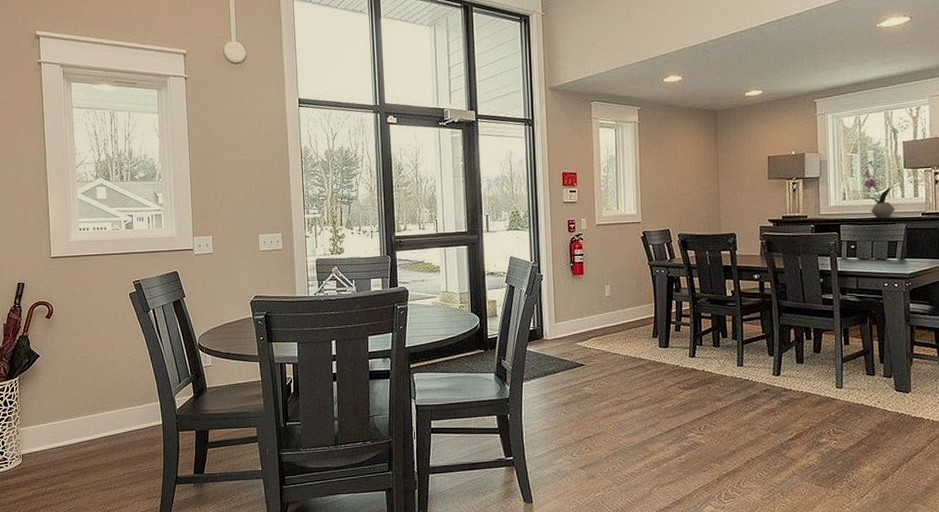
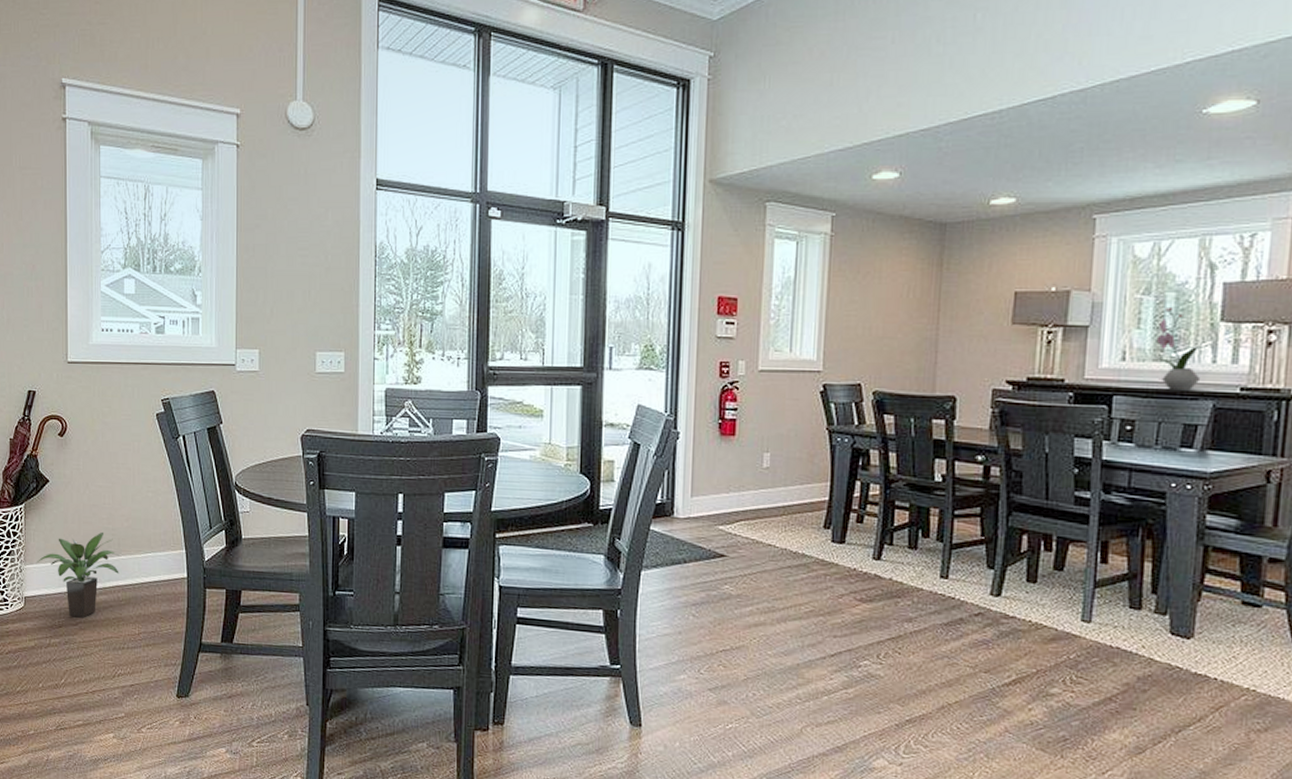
potted plant: none [30,393,104,467] -> present [36,531,119,618]

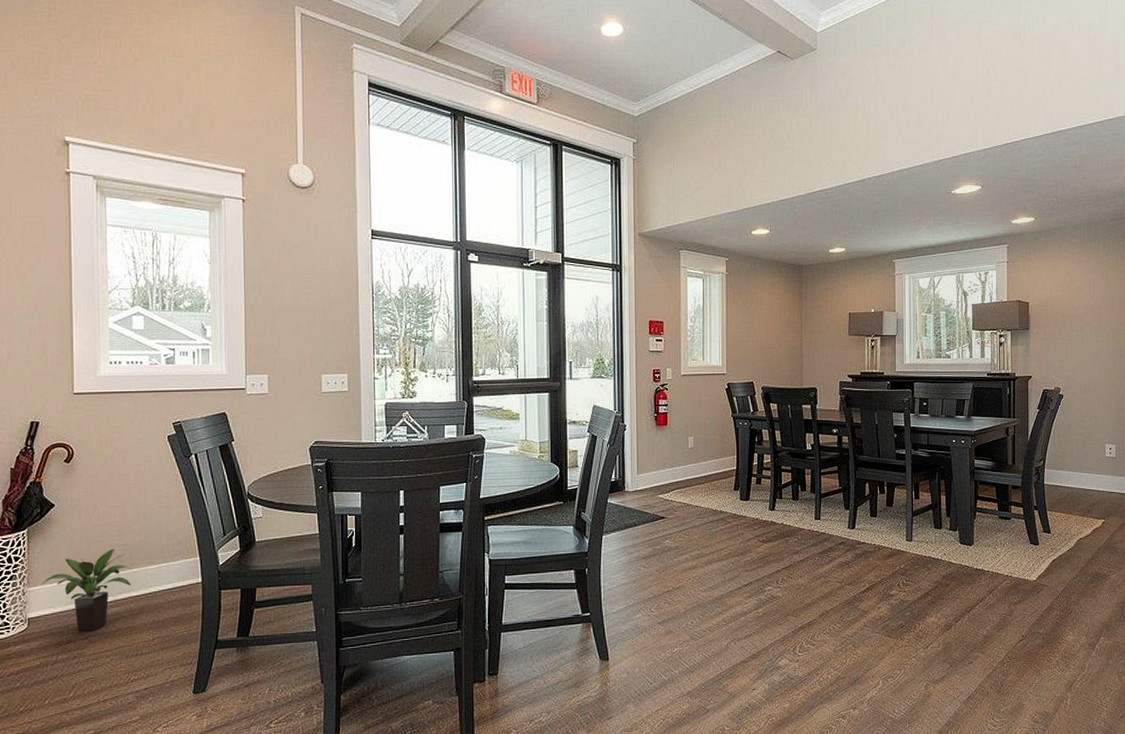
flower arrangement: present [1156,308,1201,391] -> none [936,322,964,377]

